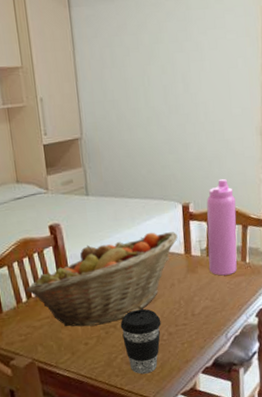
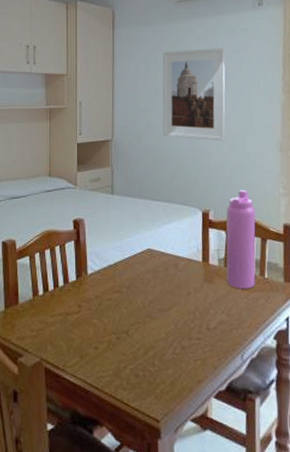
fruit basket: present [26,232,178,327] -> none [44,236,196,329]
coffee cup: present [120,308,161,374] -> none [132,316,175,391]
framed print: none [129,23,203,130] -> present [162,47,226,141]

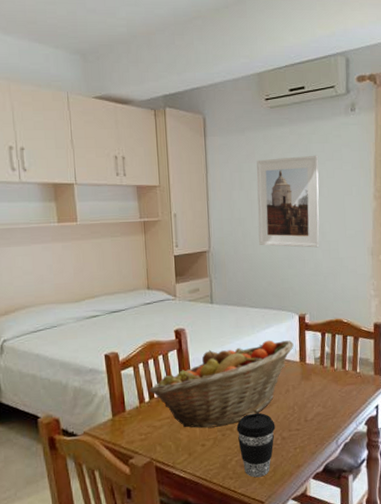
fruit basket: none [44,236,196,329] -> present [149,340,294,428]
coffee cup: none [132,316,175,391] -> present [236,412,276,478]
water bottle: present [226,189,256,289] -> none [321,293,349,384]

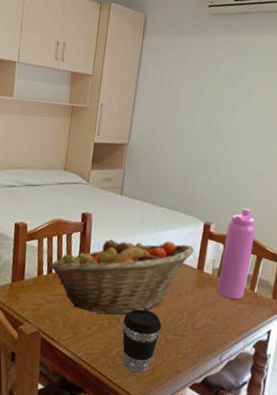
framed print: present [256,155,320,248] -> none [177,63,253,160]
water bottle: none [321,293,349,384] -> present [216,207,256,300]

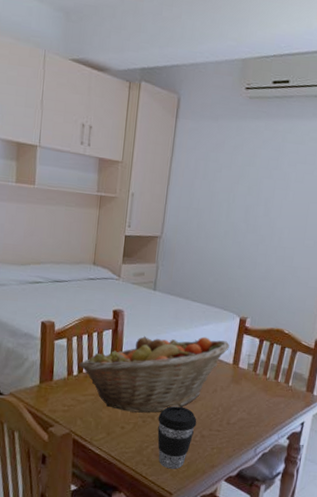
water bottle: present [216,207,256,300] -> none [252,301,291,394]

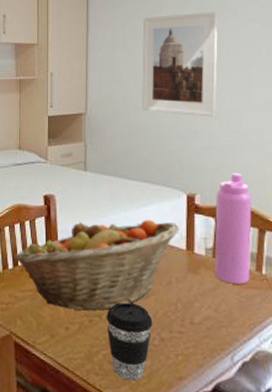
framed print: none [213,151,291,252] -> present [142,11,218,117]
water bottle: none [252,301,291,394] -> present [214,172,252,285]

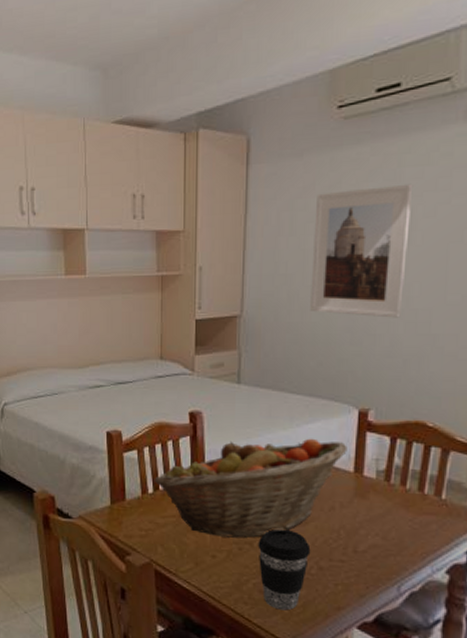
water bottle: present [214,172,252,285] -> none [385,384,436,510]

